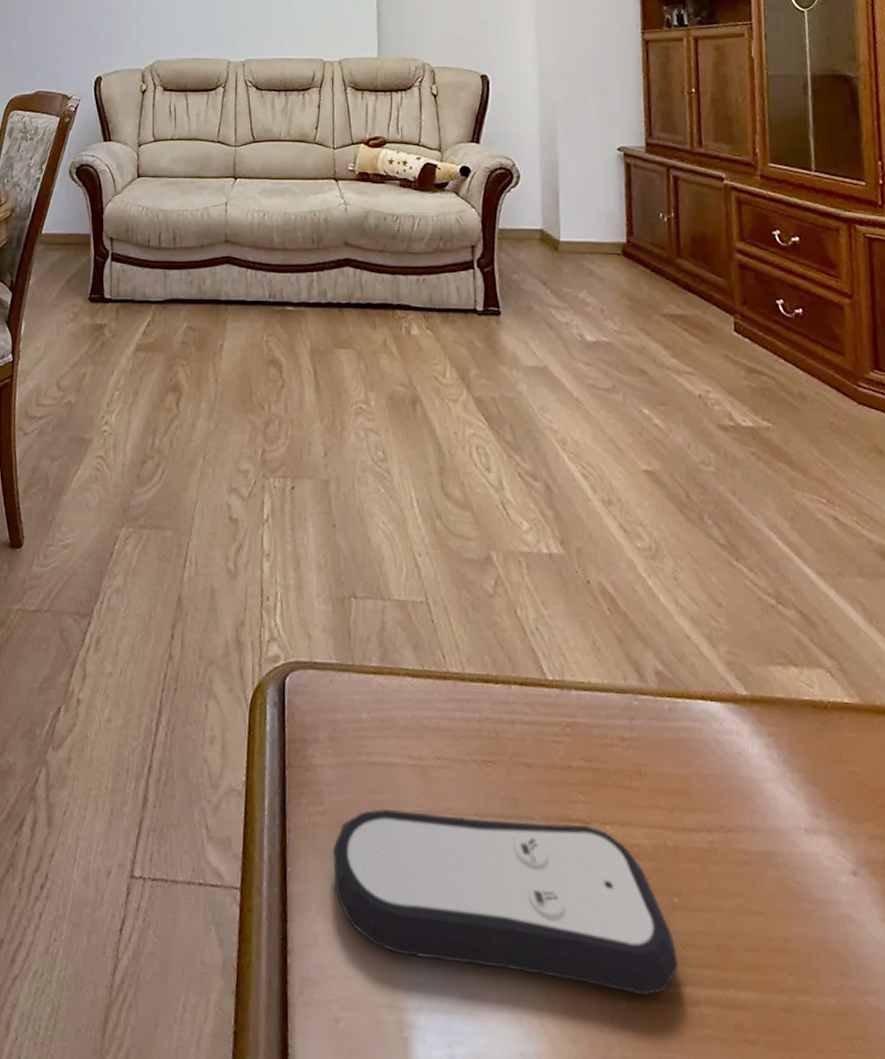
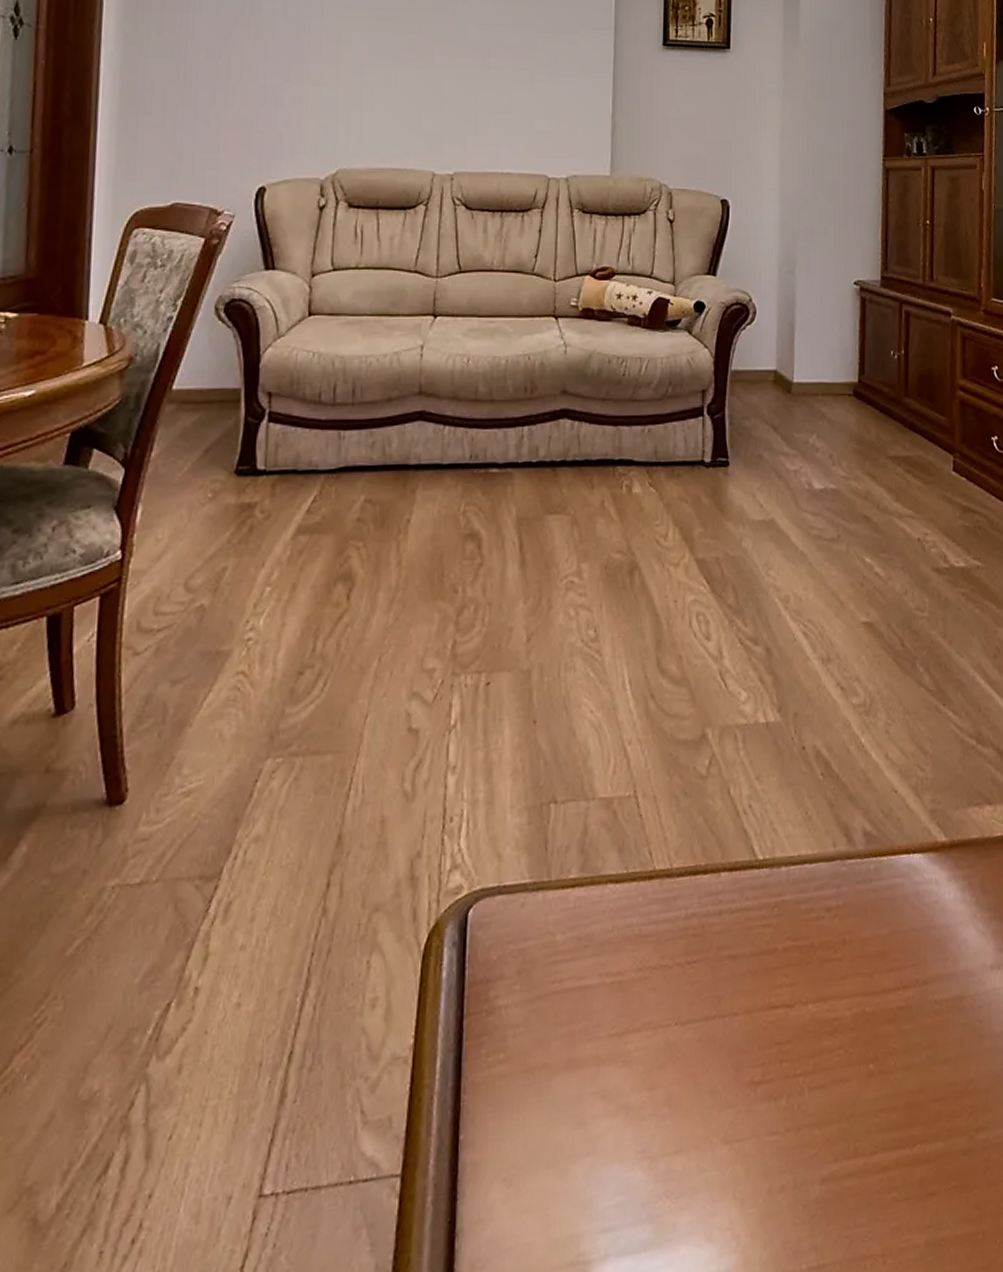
remote control: present [332,809,679,996] -> none [514,1009,870,1202]

